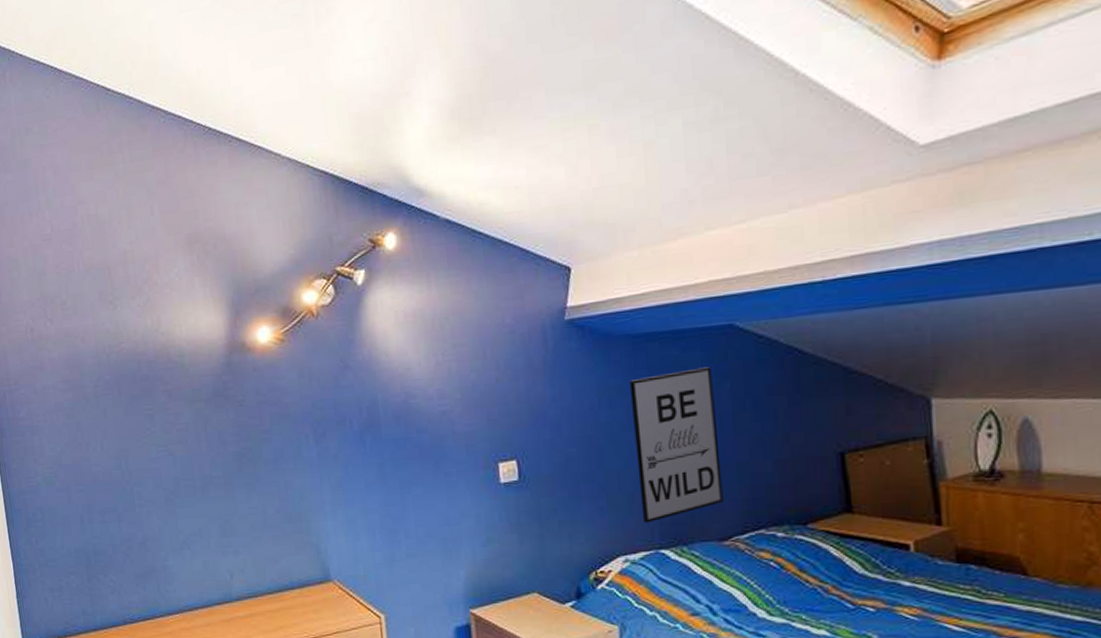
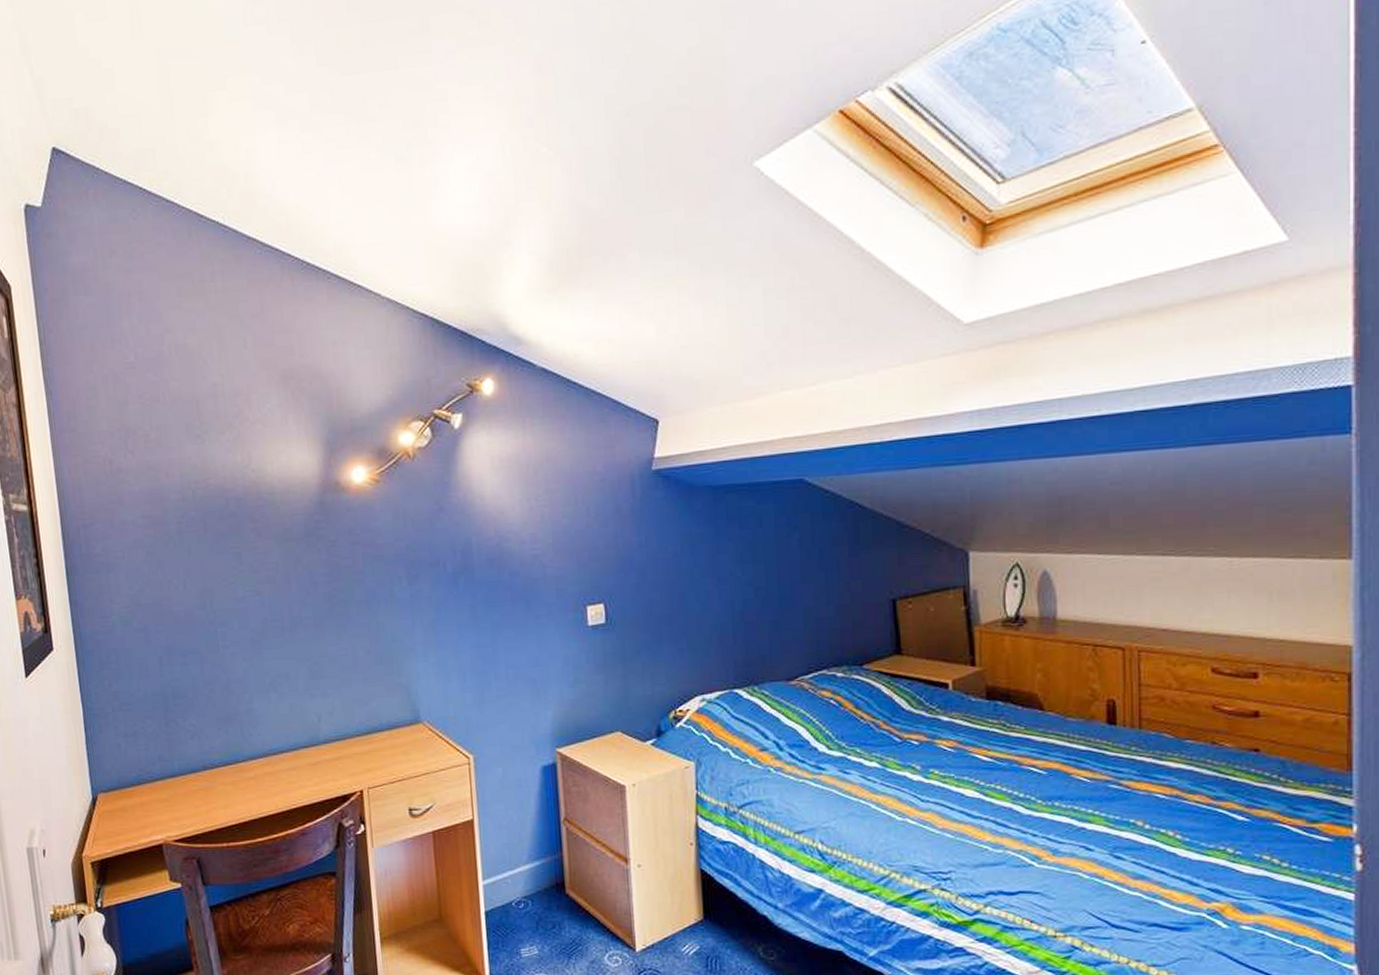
wall art: present [629,367,724,523] -> none [709,518,791,664]

